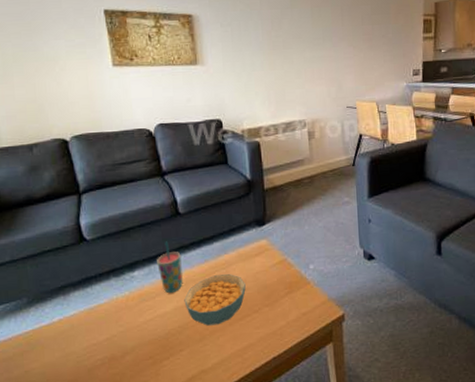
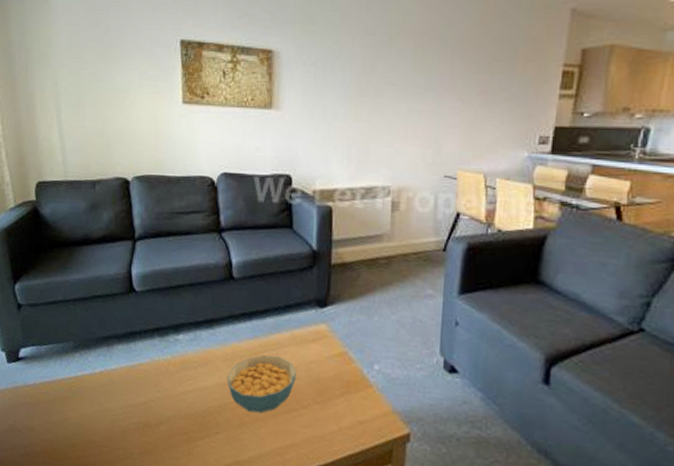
cup: present [157,241,183,294] -> none [203,307,230,367]

